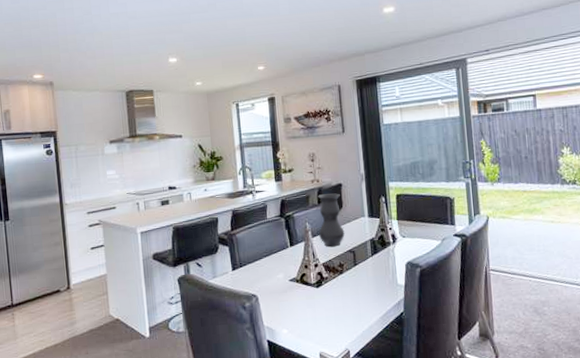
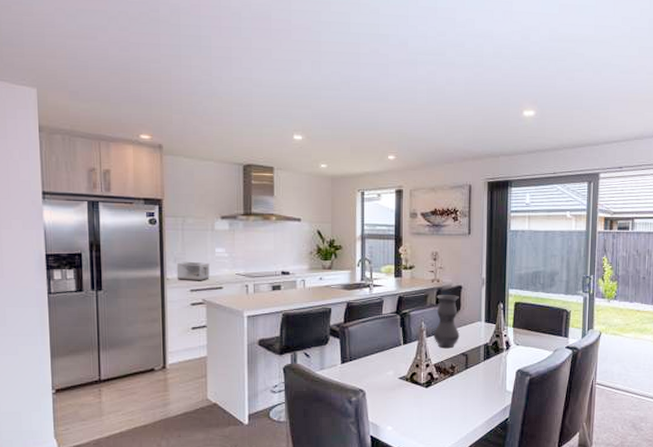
toaster: none [73,185,104,204] -> present [176,261,210,281]

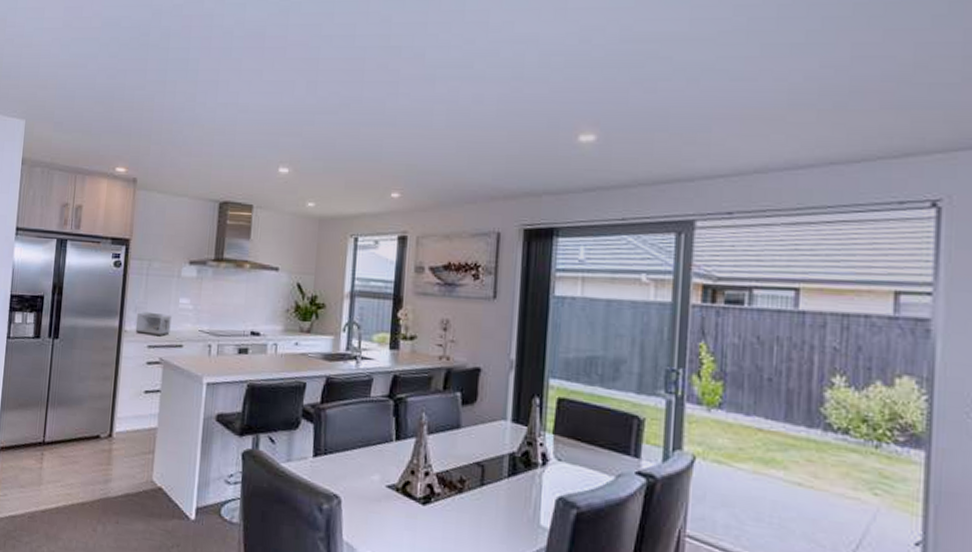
vase: present [434,295,460,349] -> none [437,378,476,454]

